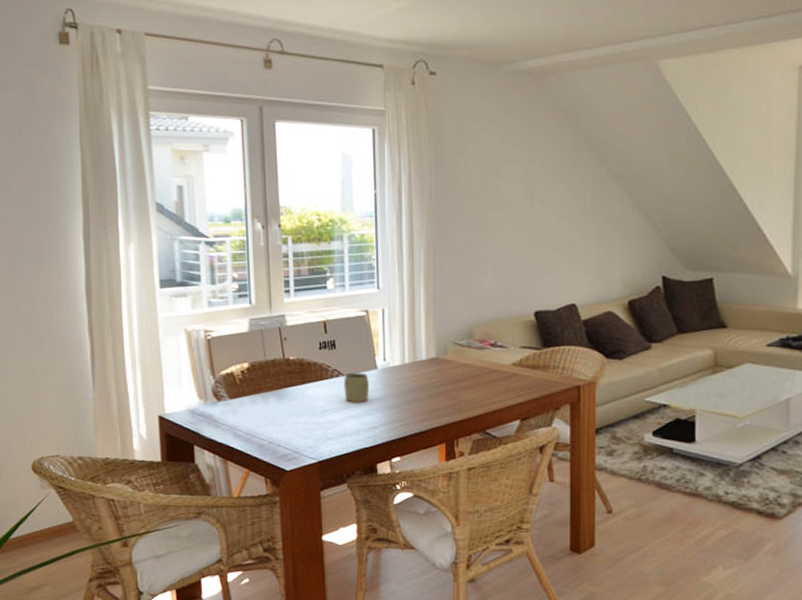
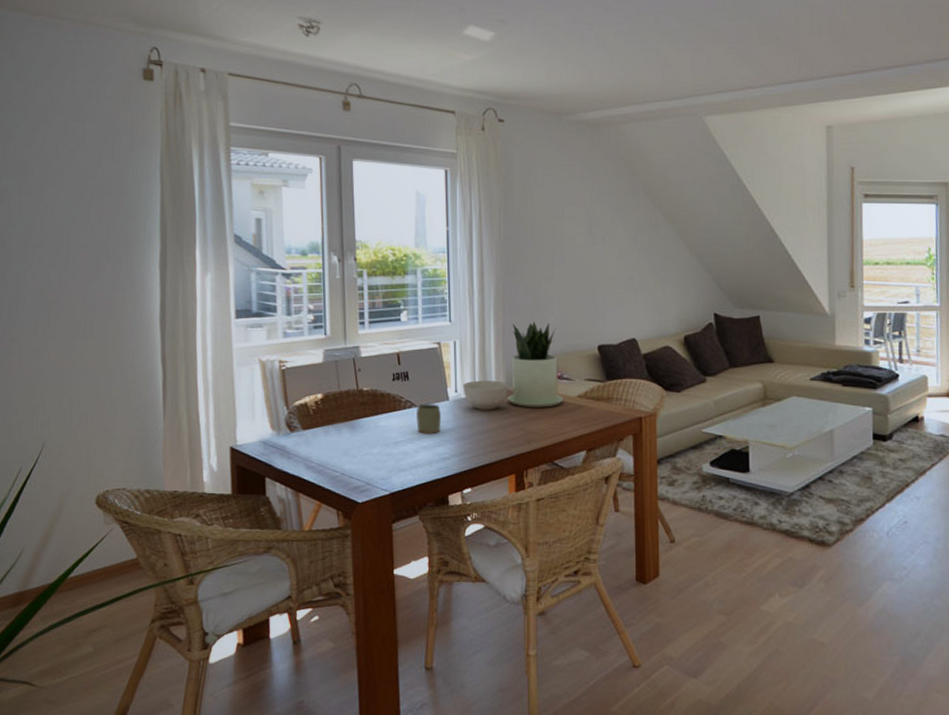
bowl: none [391,348,438,379] -> present [463,380,508,410]
planter: none [438,287,497,376] -> present [508,321,564,408]

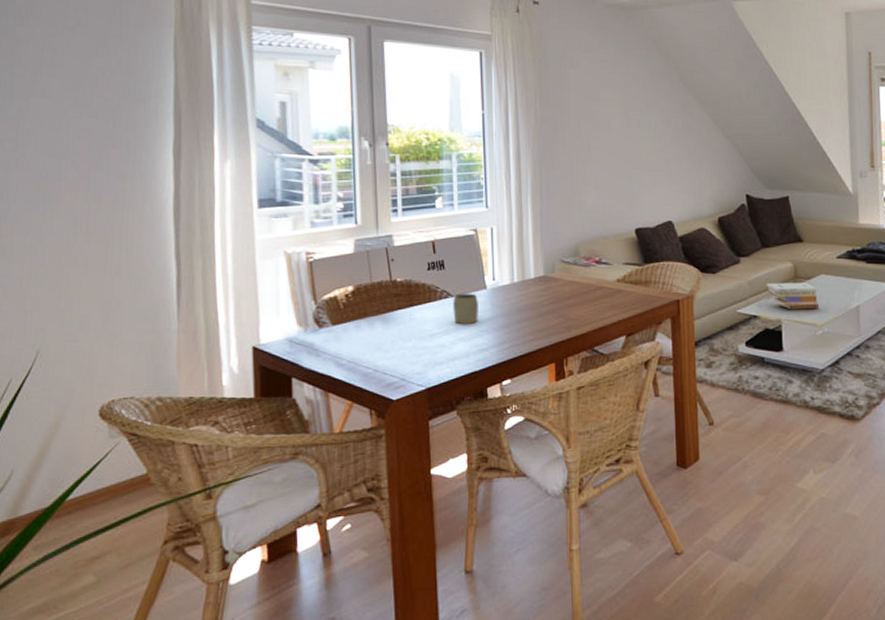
bowl: present [463,380,508,410] -> none [500,267,546,298]
planter: present [508,321,564,408] -> none [546,205,602,293]
books: none [733,403,790,432] -> present [766,282,820,310]

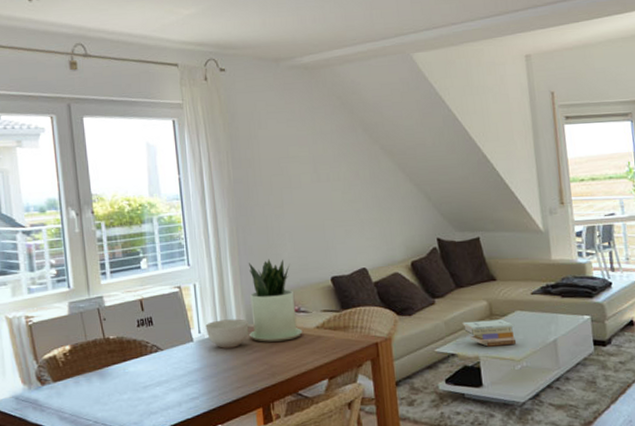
mug: present [453,293,478,325] -> none [163,346,187,376]
bowl: none [500,267,546,298] -> present [205,319,249,348]
planter: none [546,205,602,293] -> present [249,259,303,342]

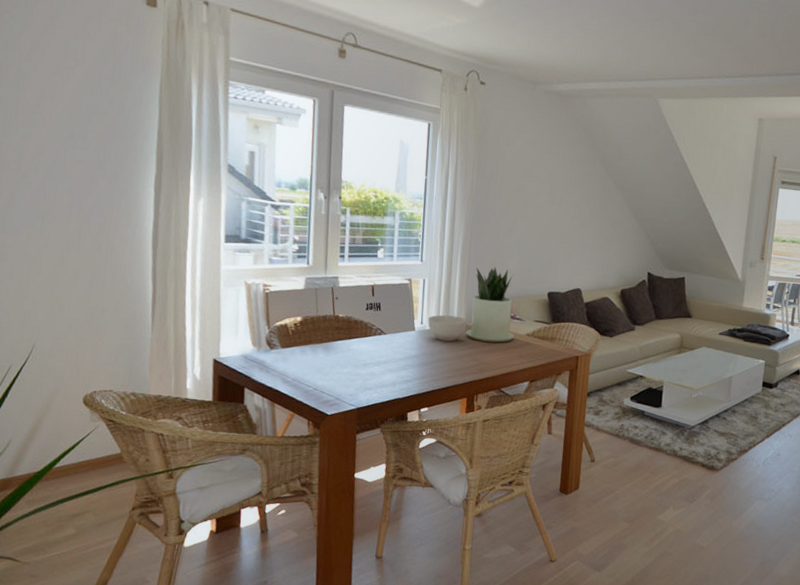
books: present [462,319,517,347] -> none [655,349,699,376]

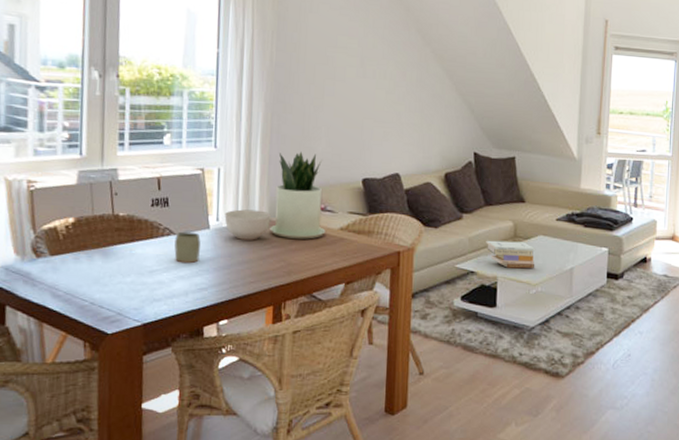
mug: none [384,332,407,359] -> present [174,231,201,264]
books: none [655,349,699,376] -> present [486,240,536,269]

